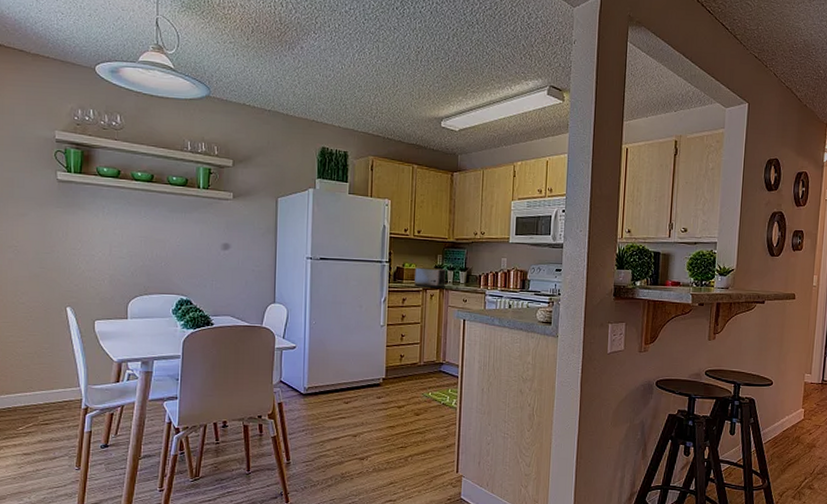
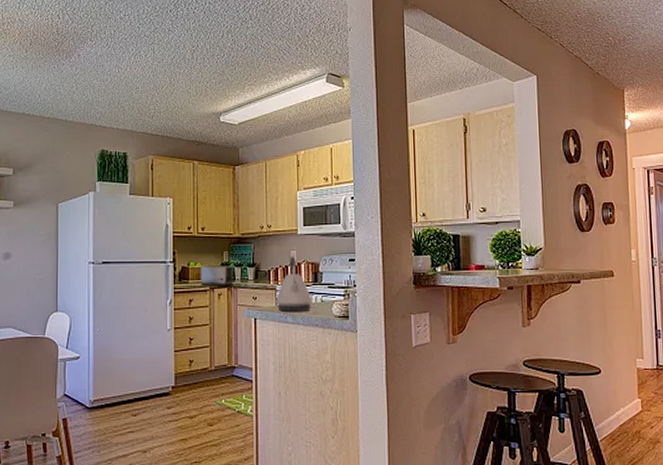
kettle: none [485,263,519,317] -> present [276,256,312,313]

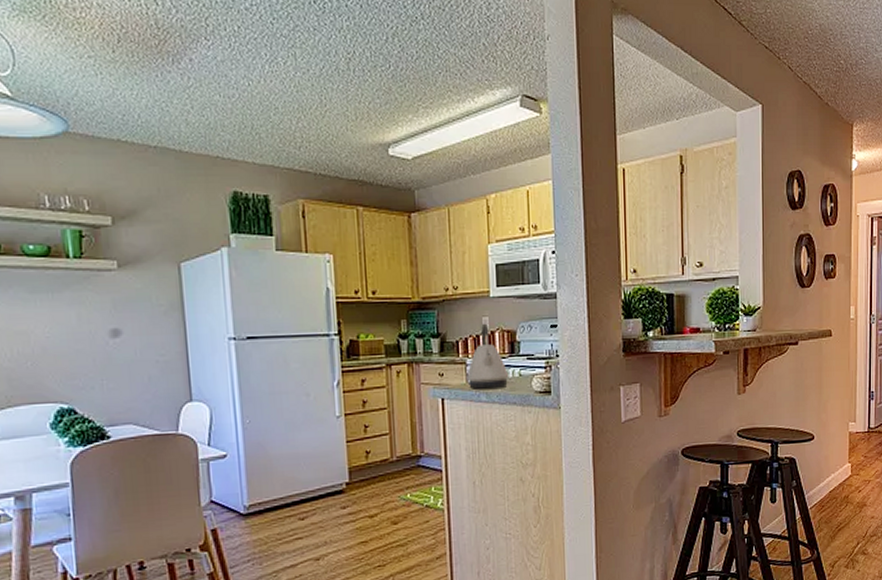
toaster: present [201,264,233,287] -> none [374,336,414,363]

